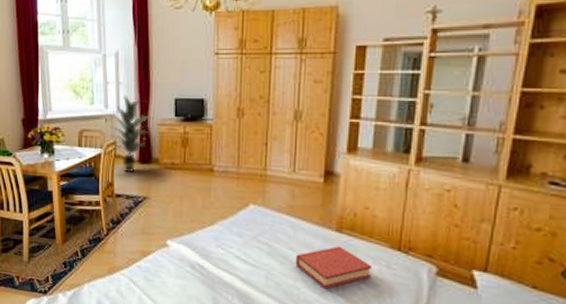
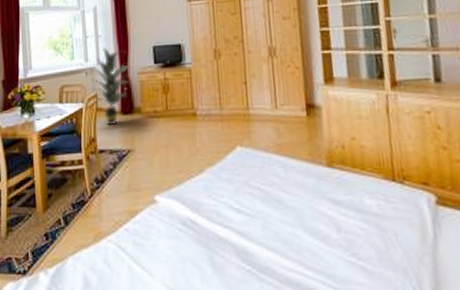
hardback book: present [295,246,371,290] -> none [290,182,371,234]

